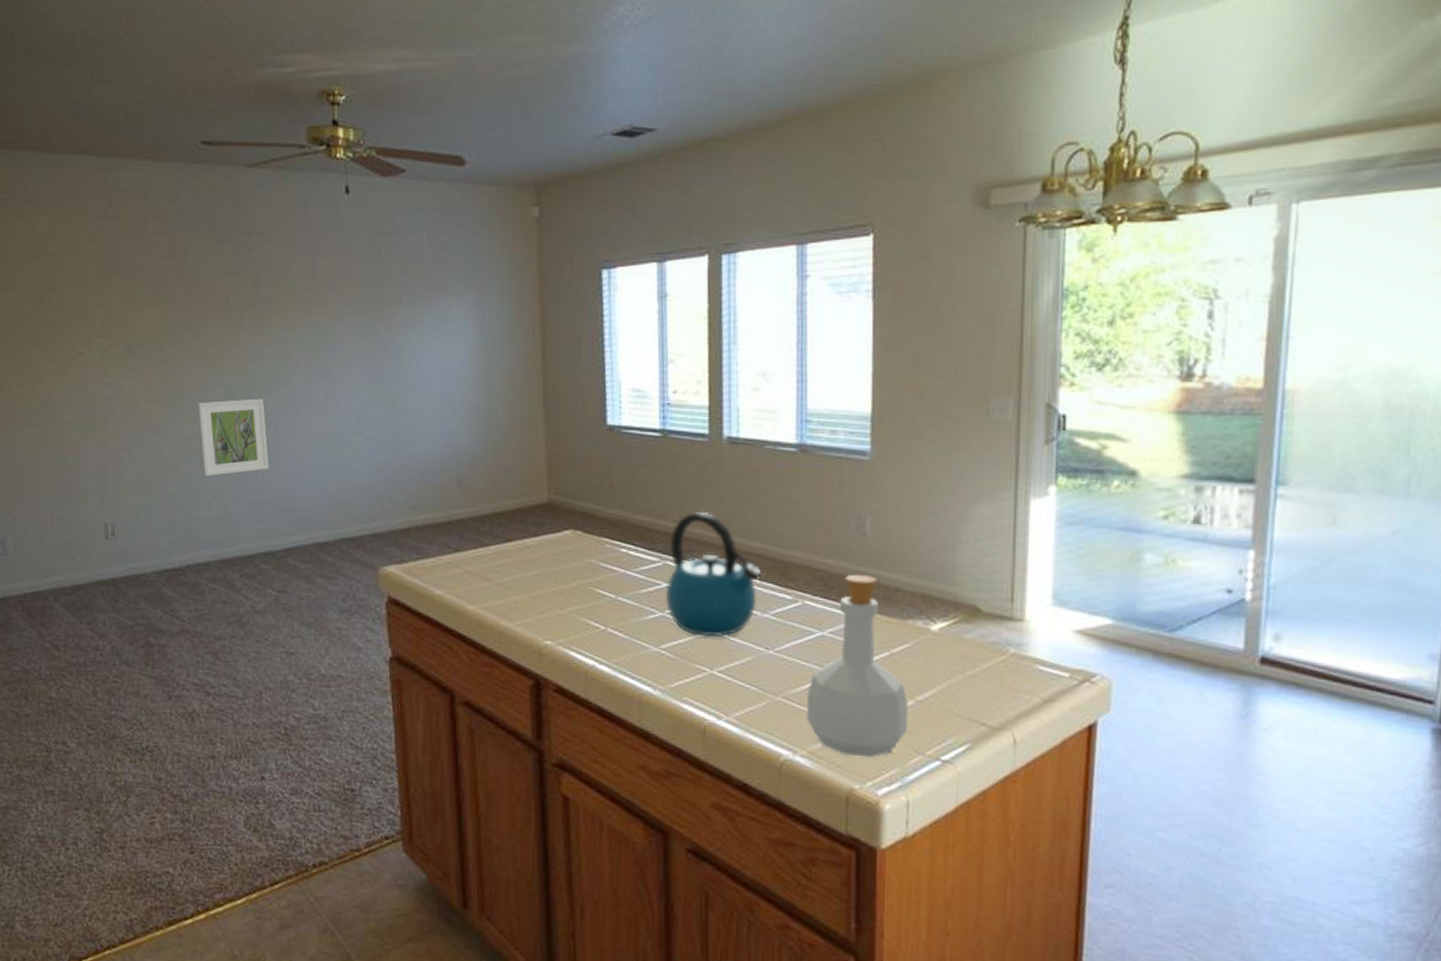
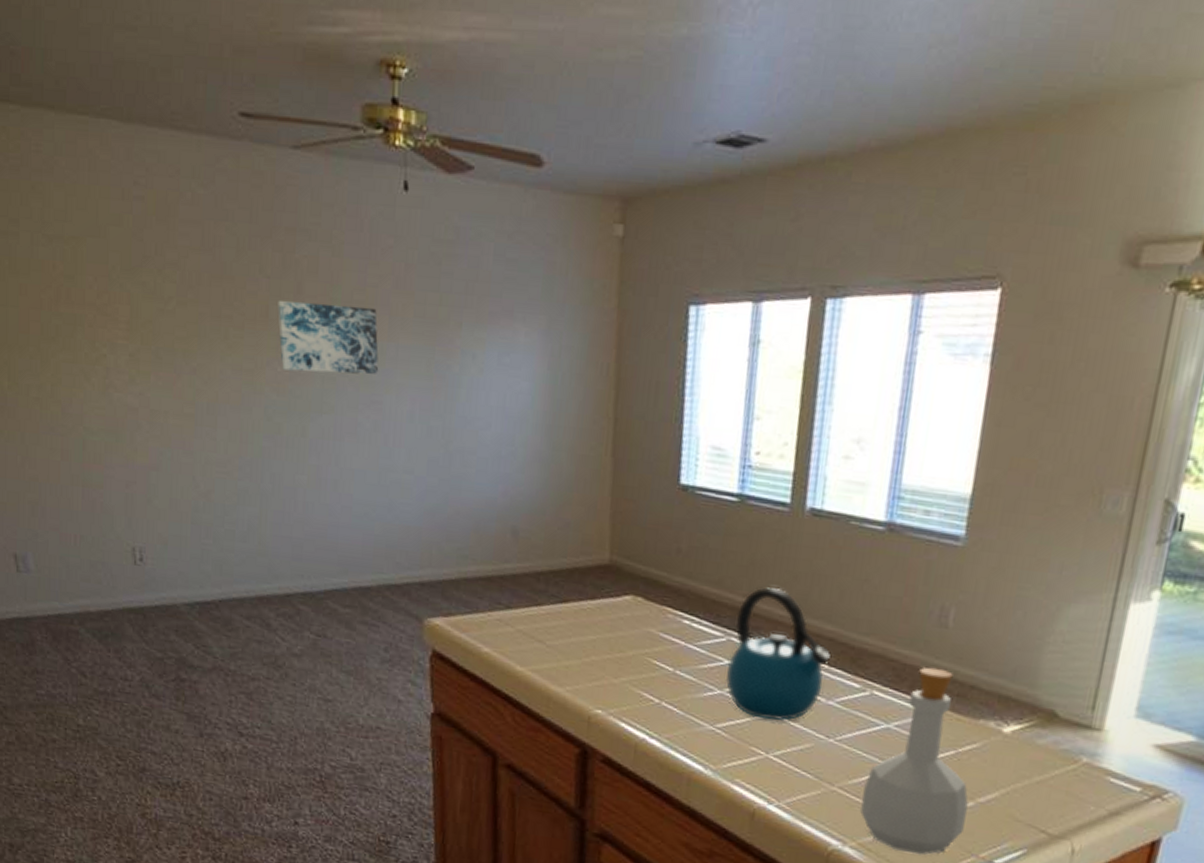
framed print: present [198,398,270,476] -> none [233,422,310,506]
wall art: none [237,293,329,353] -> present [277,300,379,375]

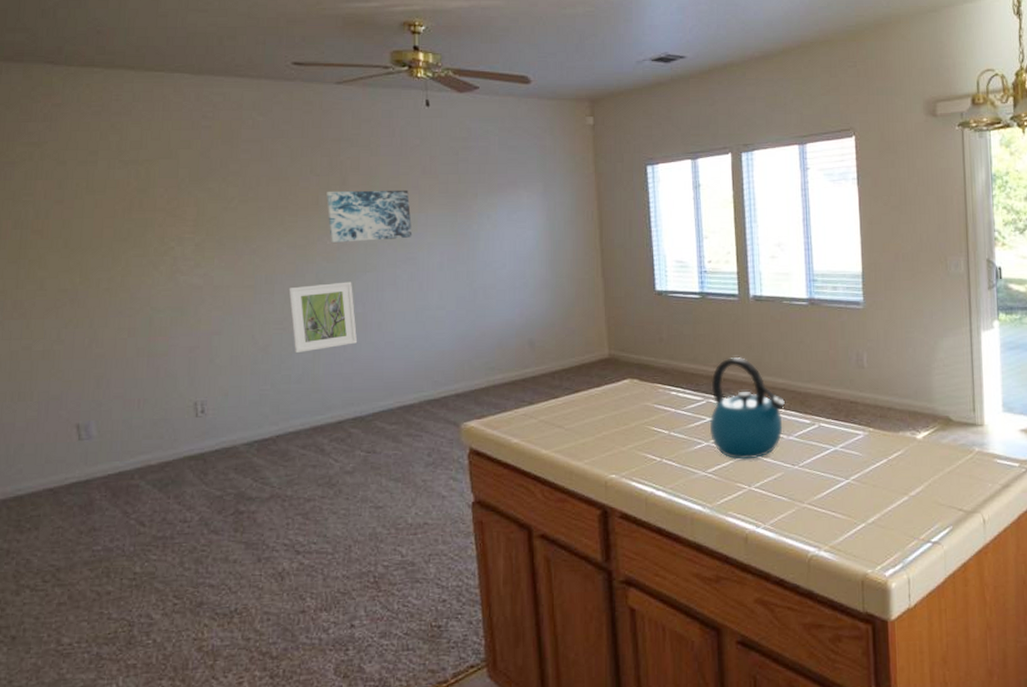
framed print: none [233,422,310,506] -> present [288,281,358,353]
bottle: present [859,667,968,855] -> none [826,398,905,547]

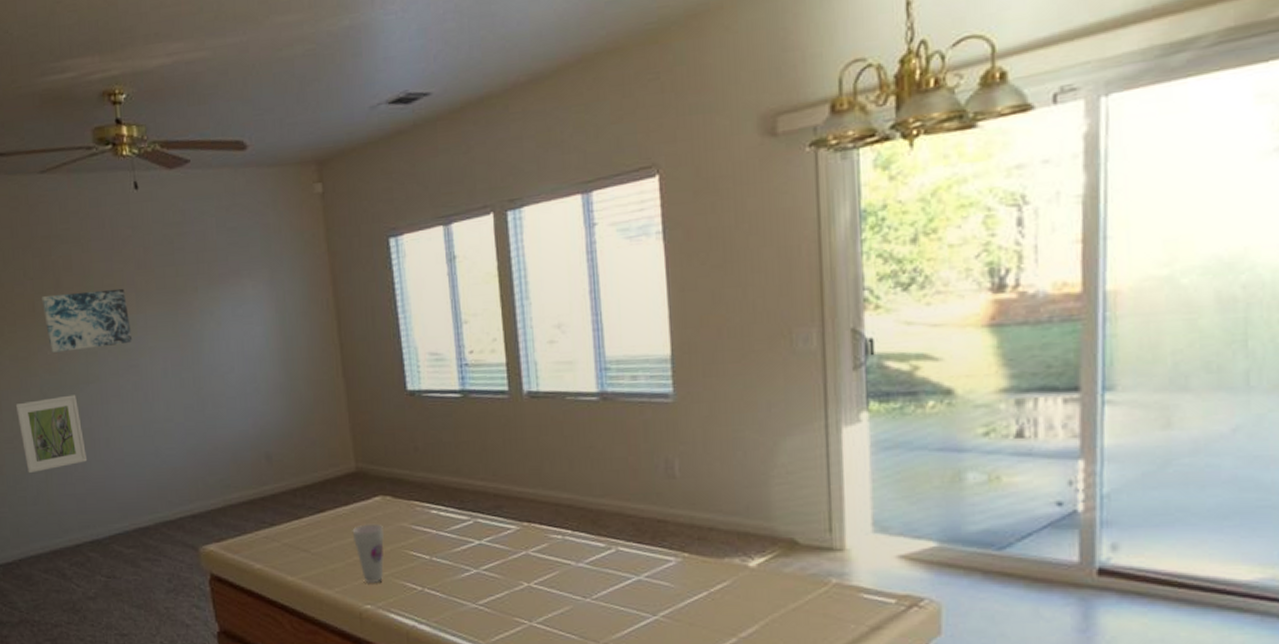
cup: none [602,403,630,456] -> present [352,523,384,584]
kettle: present [709,357,786,460] -> none [478,468,573,590]

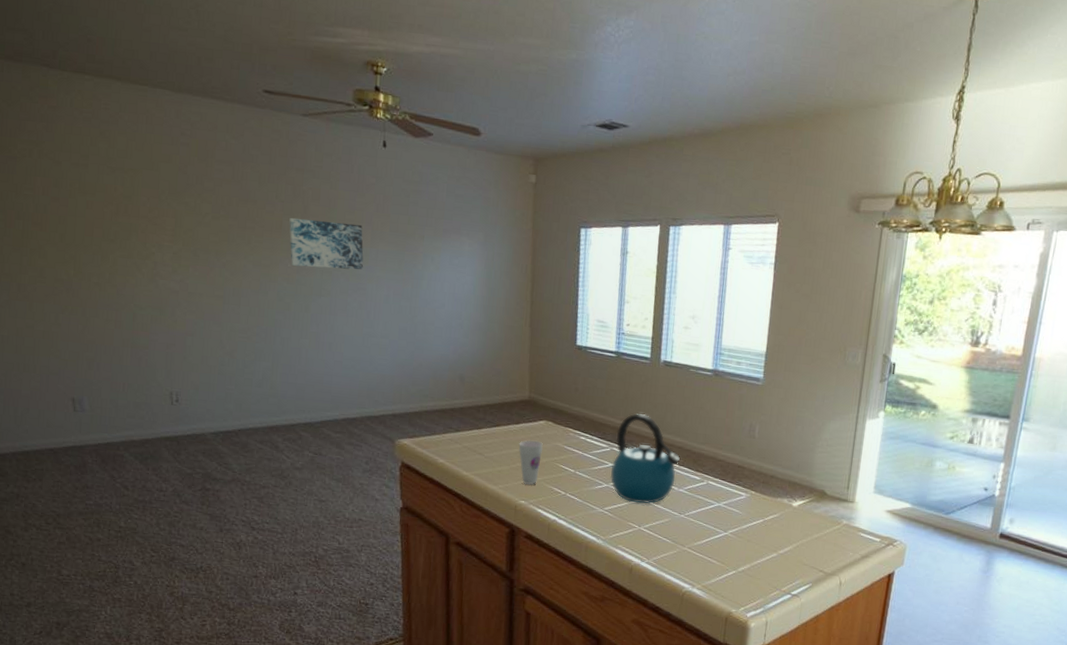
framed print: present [15,394,88,473] -> none [253,301,311,361]
kettle: none [478,468,573,590] -> present [610,413,681,504]

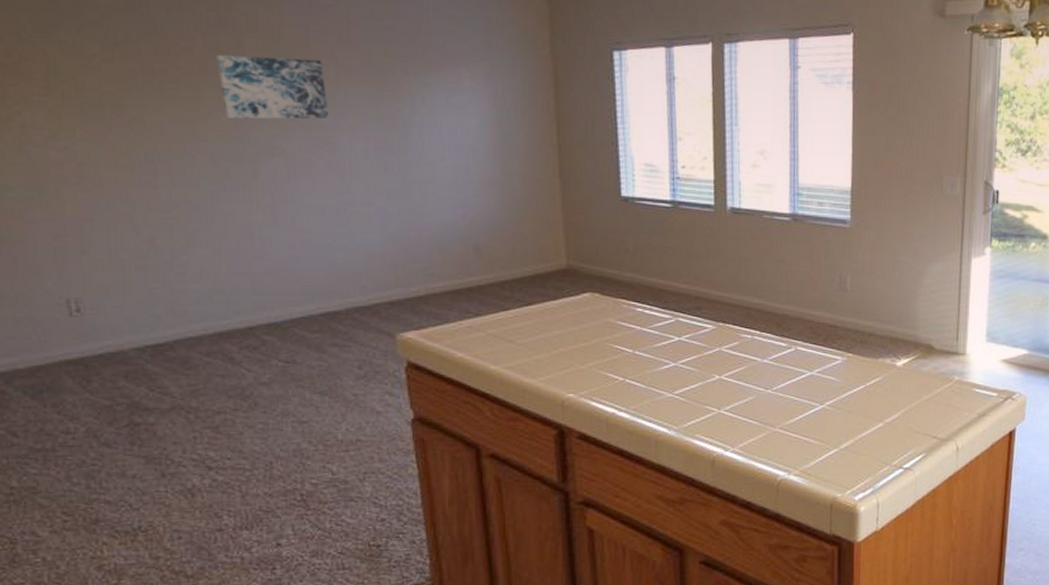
cup: present [518,440,543,485] -> none [559,318,590,374]
kettle: present [610,413,681,504] -> none [677,274,762,382]

